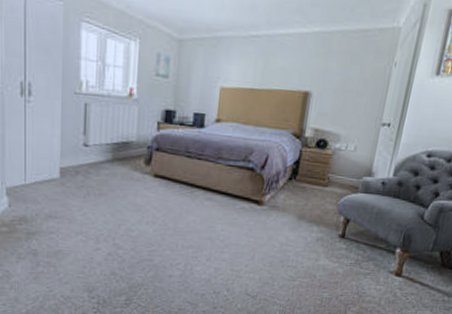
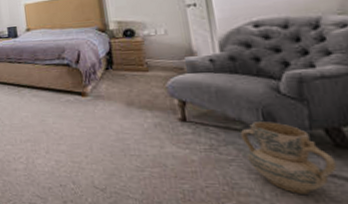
ceramic jug: none [379,242,438,301] -> present [240,122,337,194]

